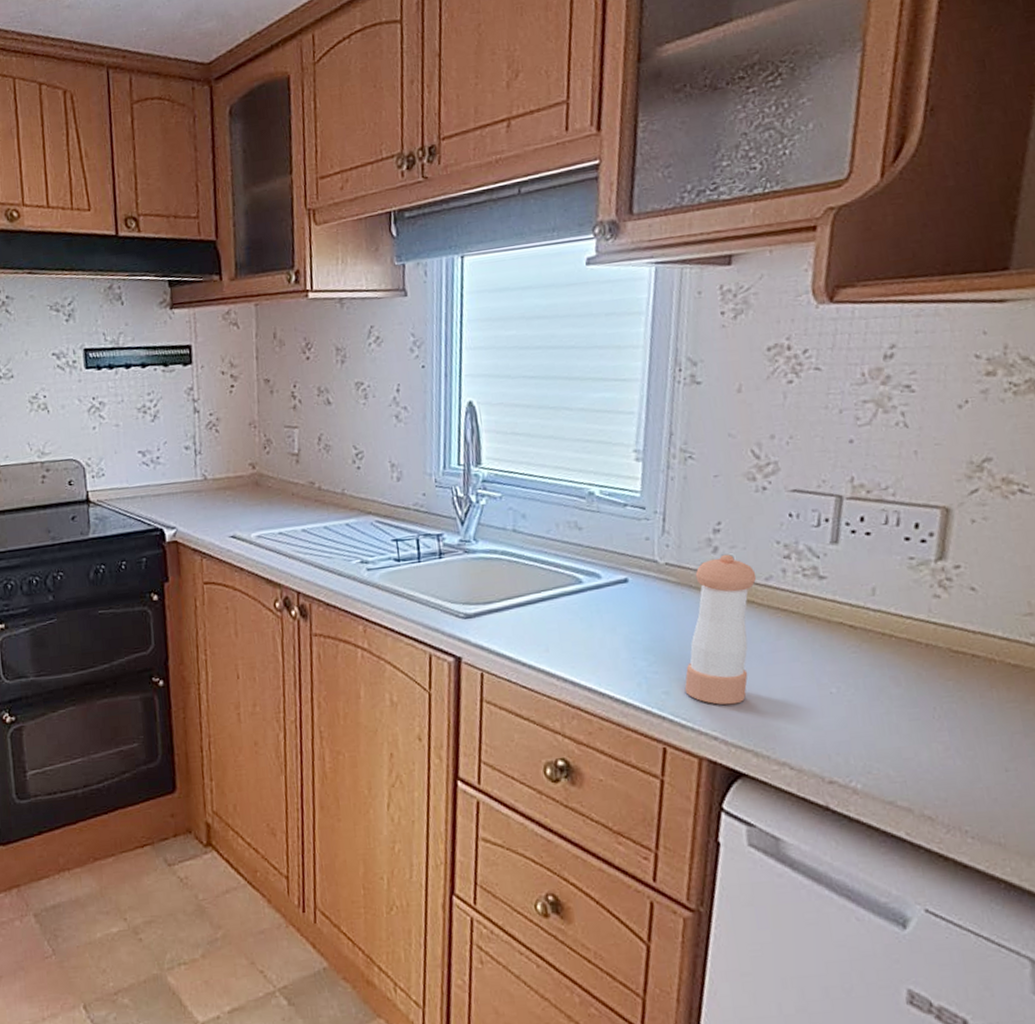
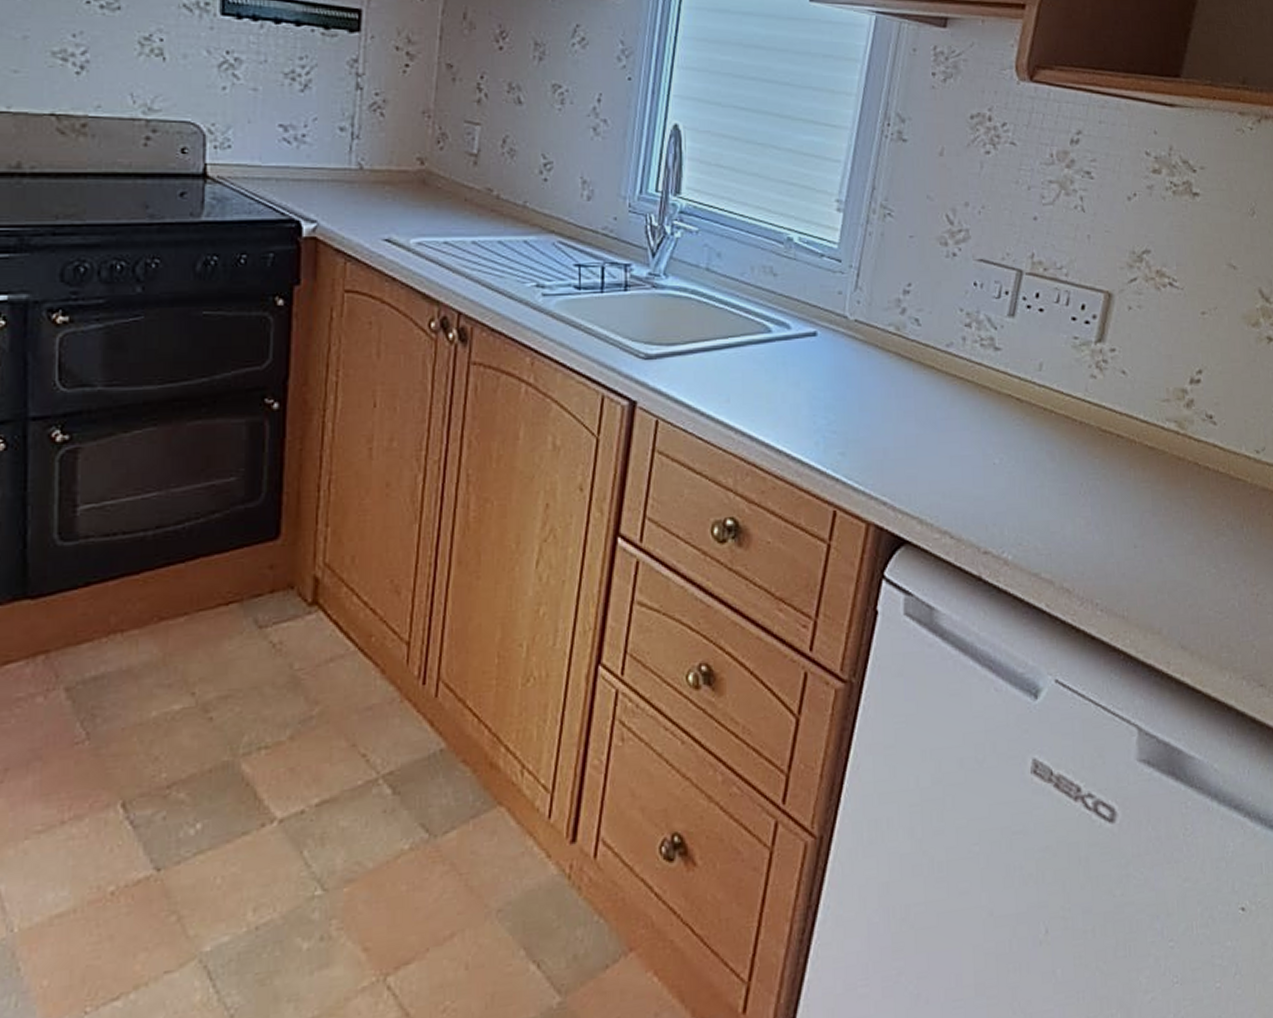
pepper shaker: present [684,554,757,705] -> none [860,316,939,470]

